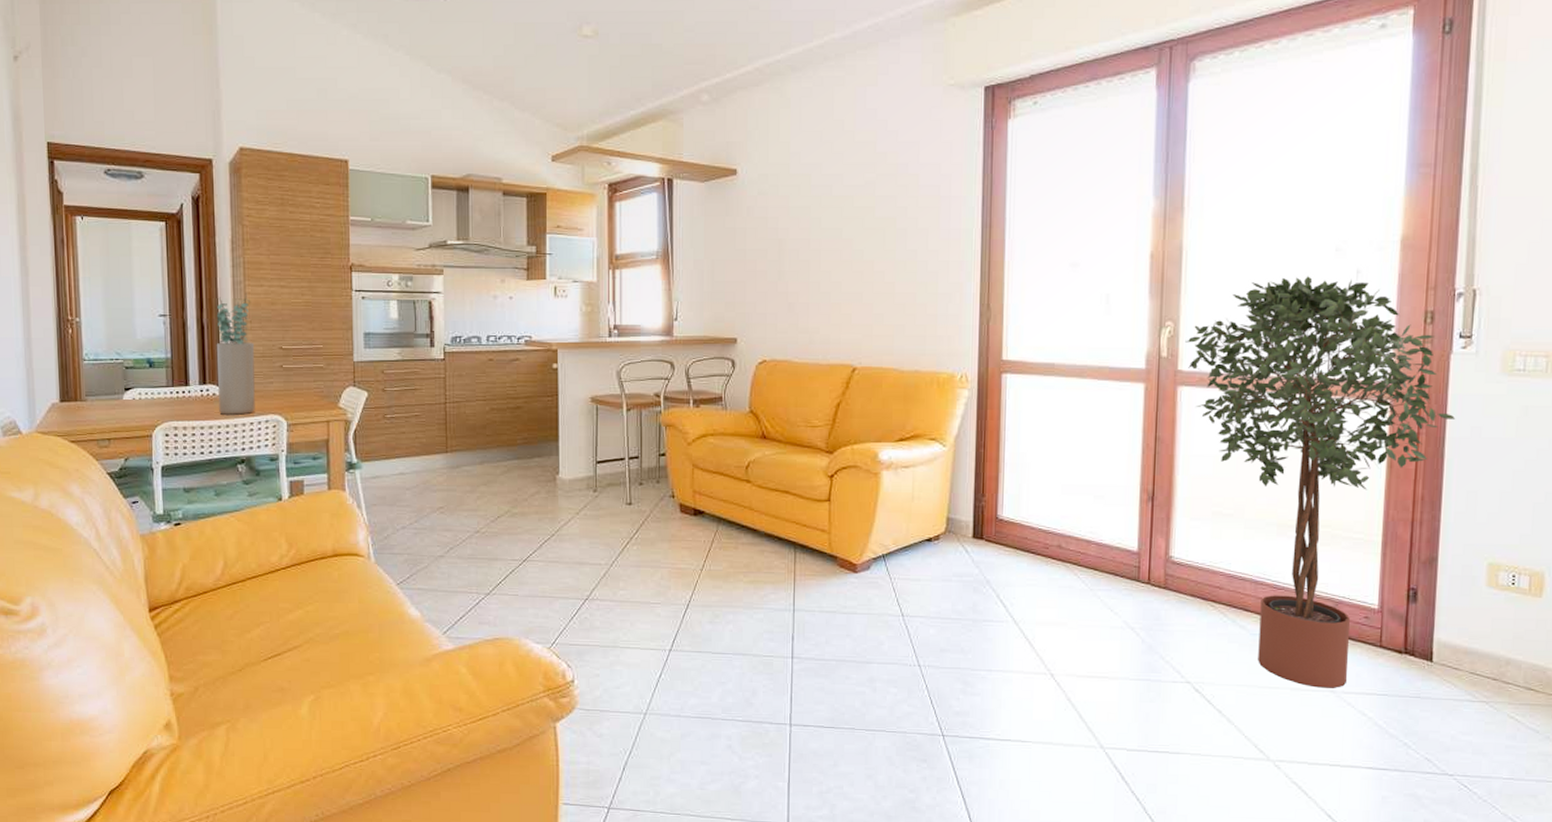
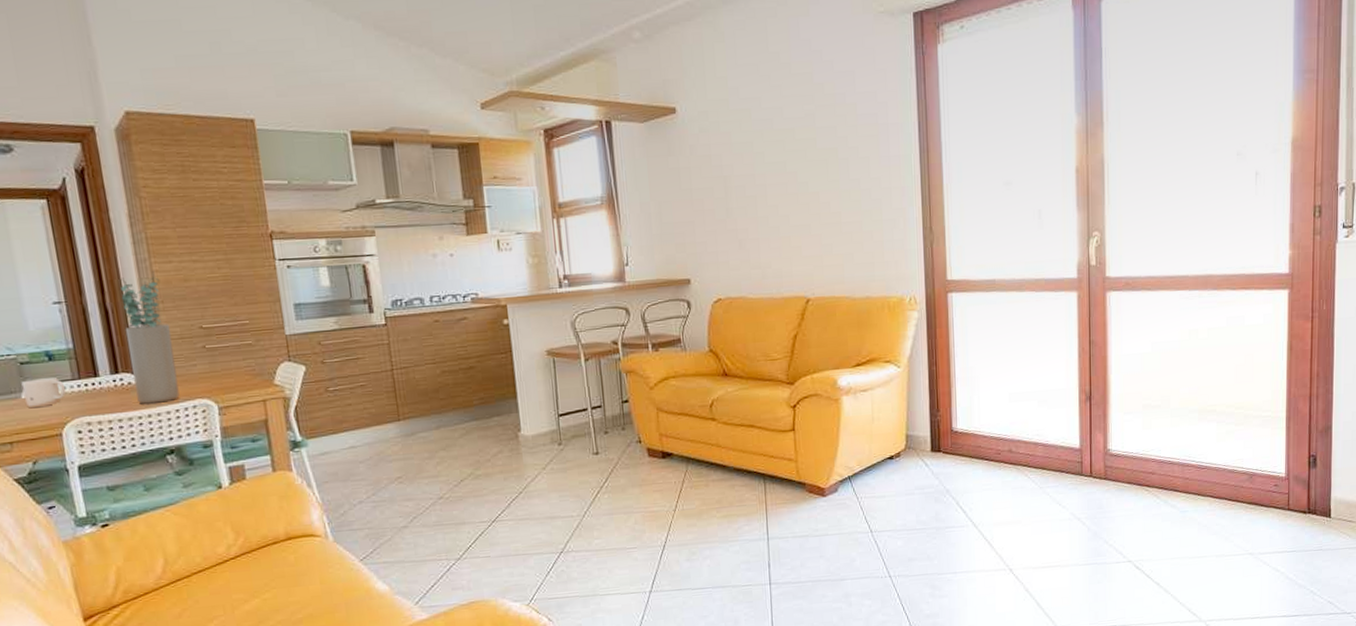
mug: none [124,383,160,410] -> present [21,377,67,409]
potted tree: present [1185,276,1456,688] -> none [1111,180,1342,552]

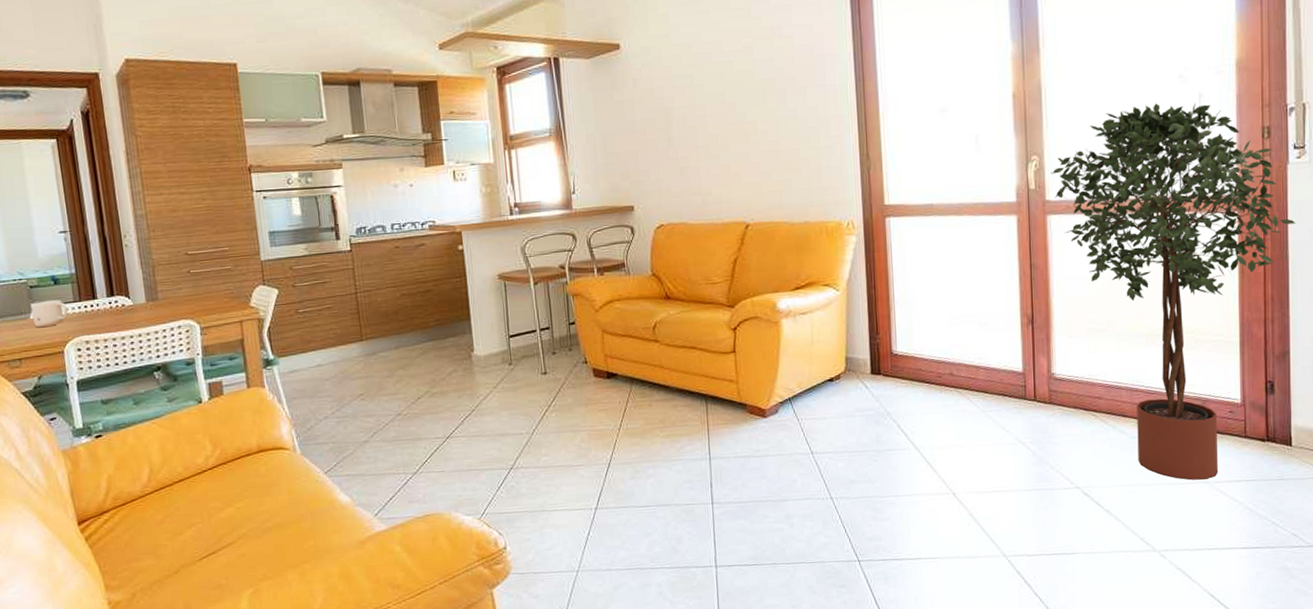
vase: present [121,270,180,404] -> none [118,202,167,325]
potted tree: none [1111,180,1342,552] -> present [1050,103,1296,480]

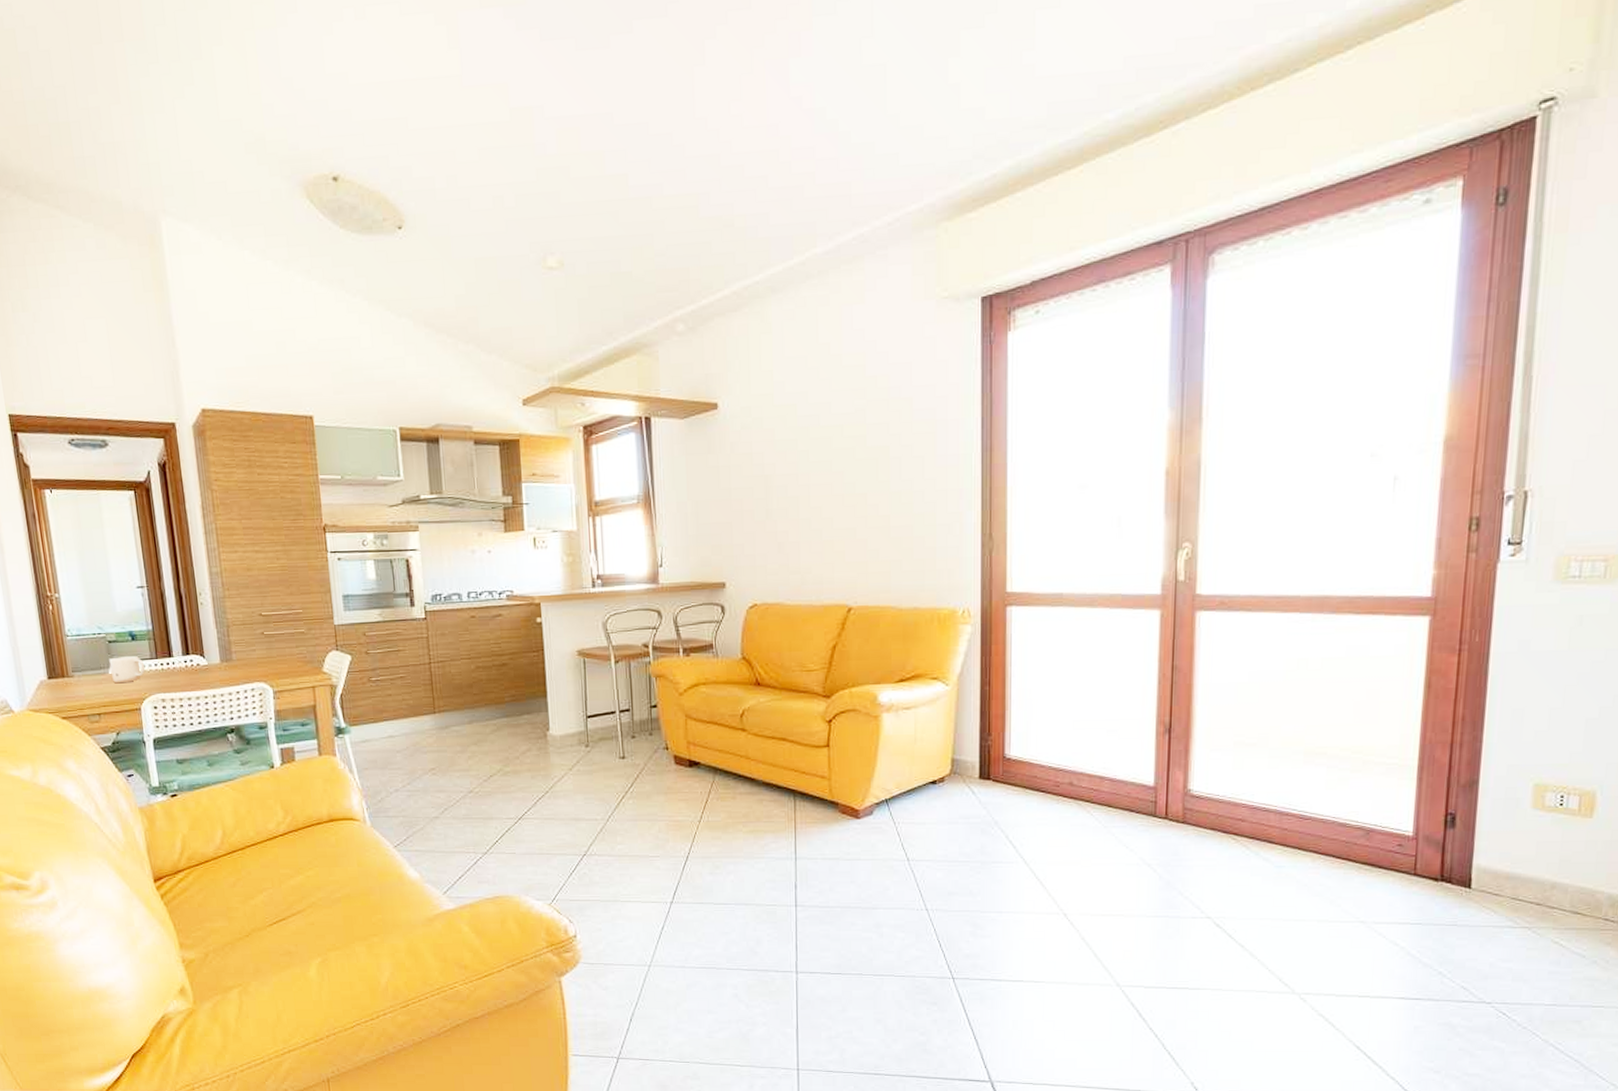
potted tree: present [1050,103,1296,480] -> none [1204,486,1502,919]

